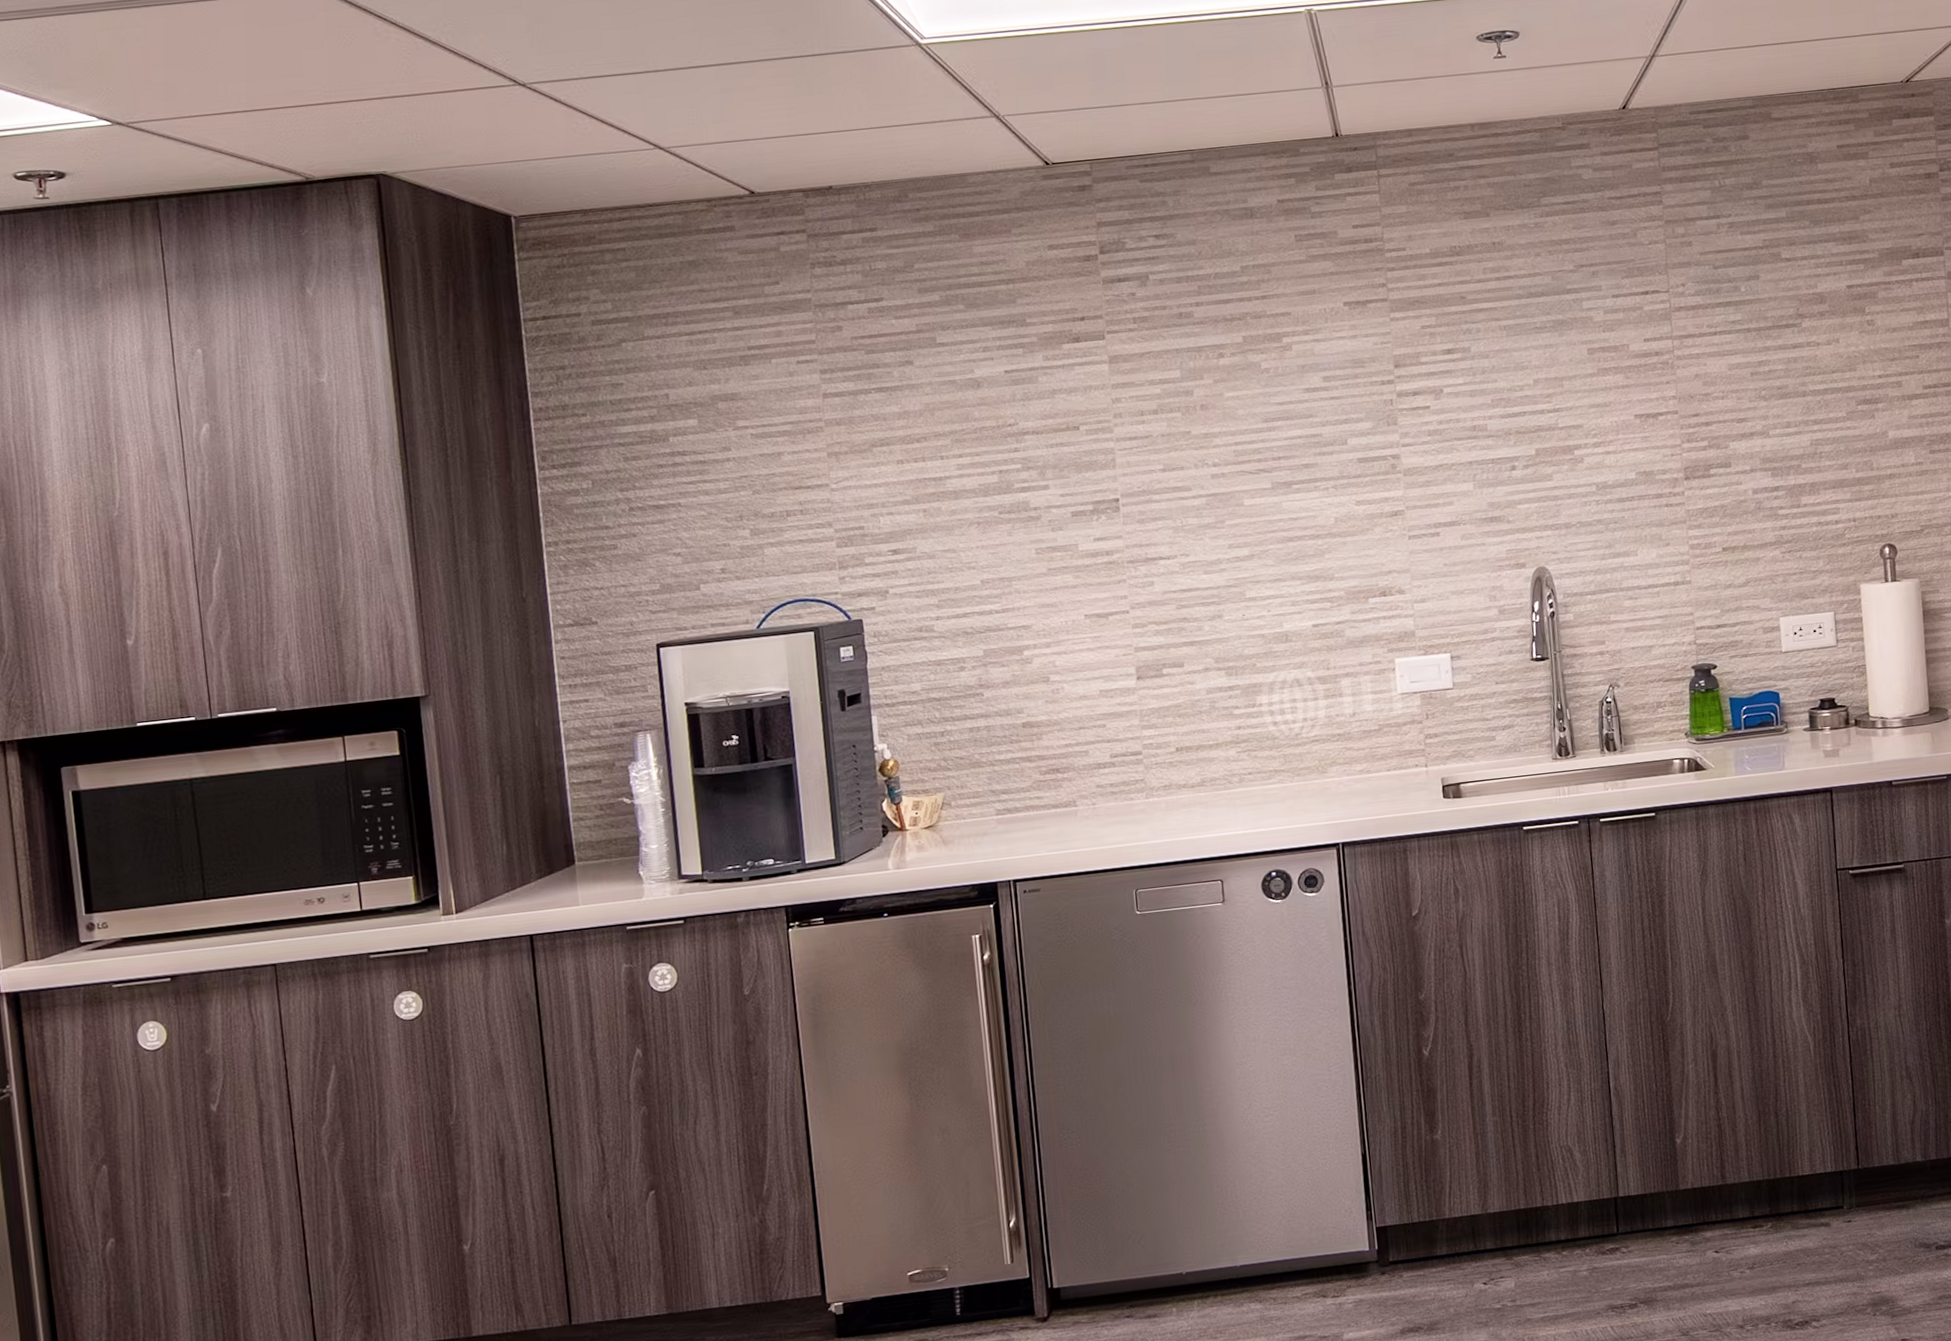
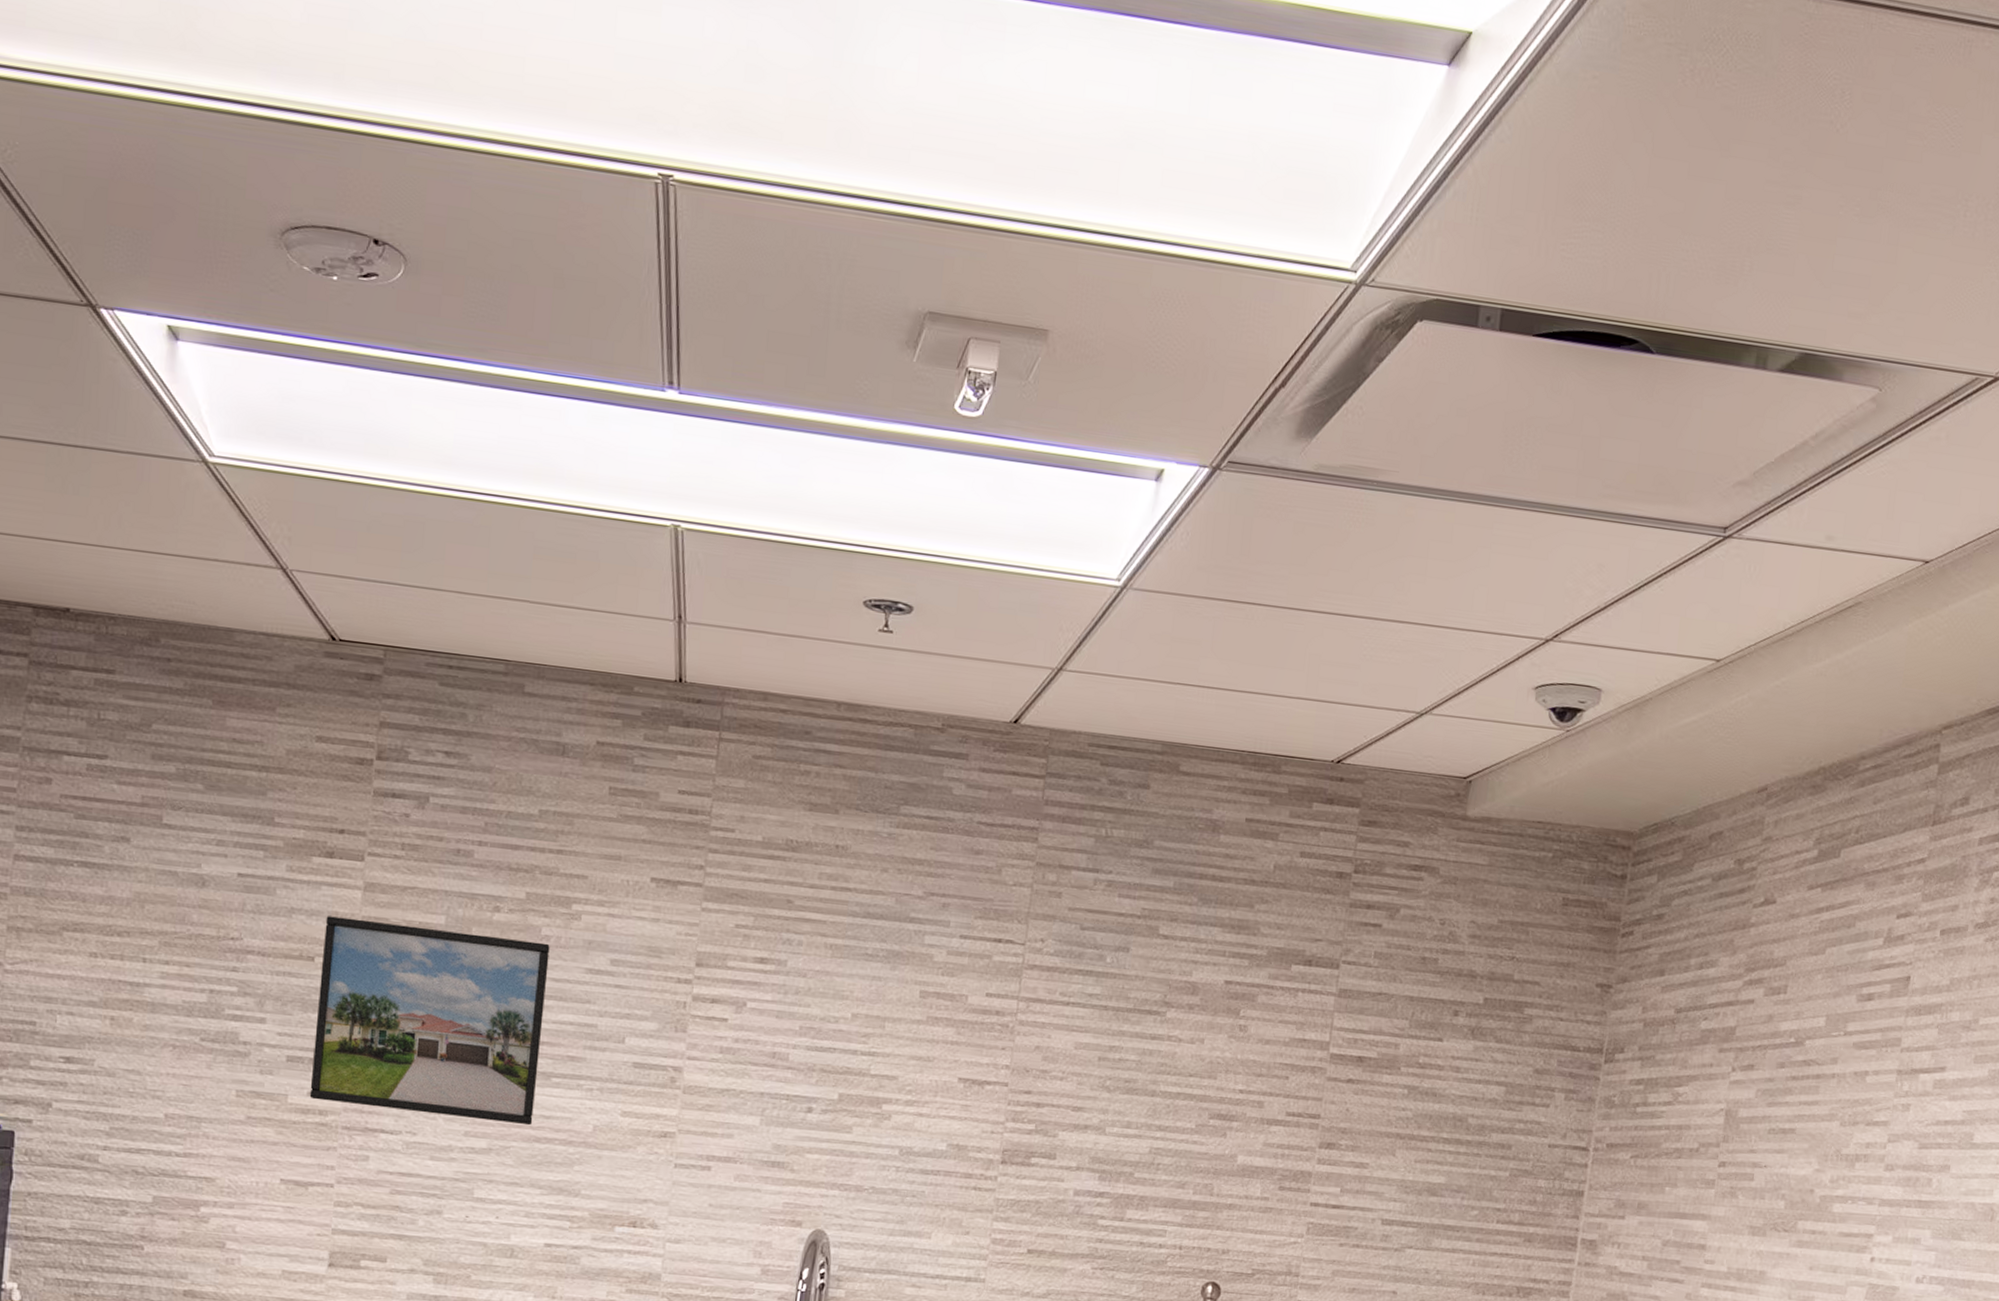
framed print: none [1082,375,1284,544] -> present [309,916,550,1126]

